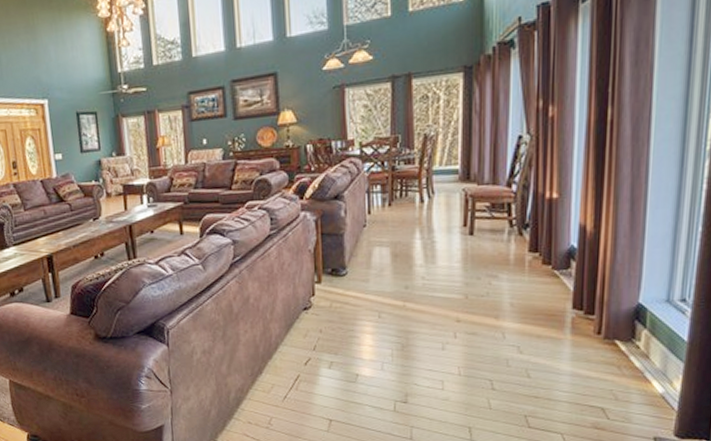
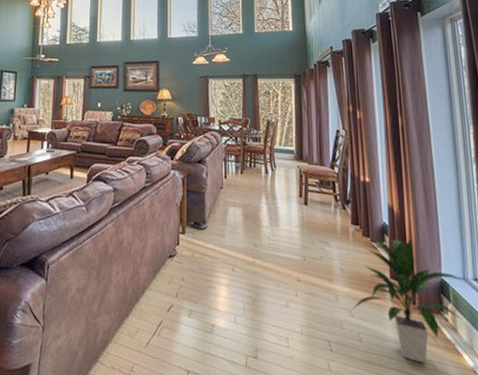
indoor plant: none [522,261,666,394] -> present [352,236,463,364]

